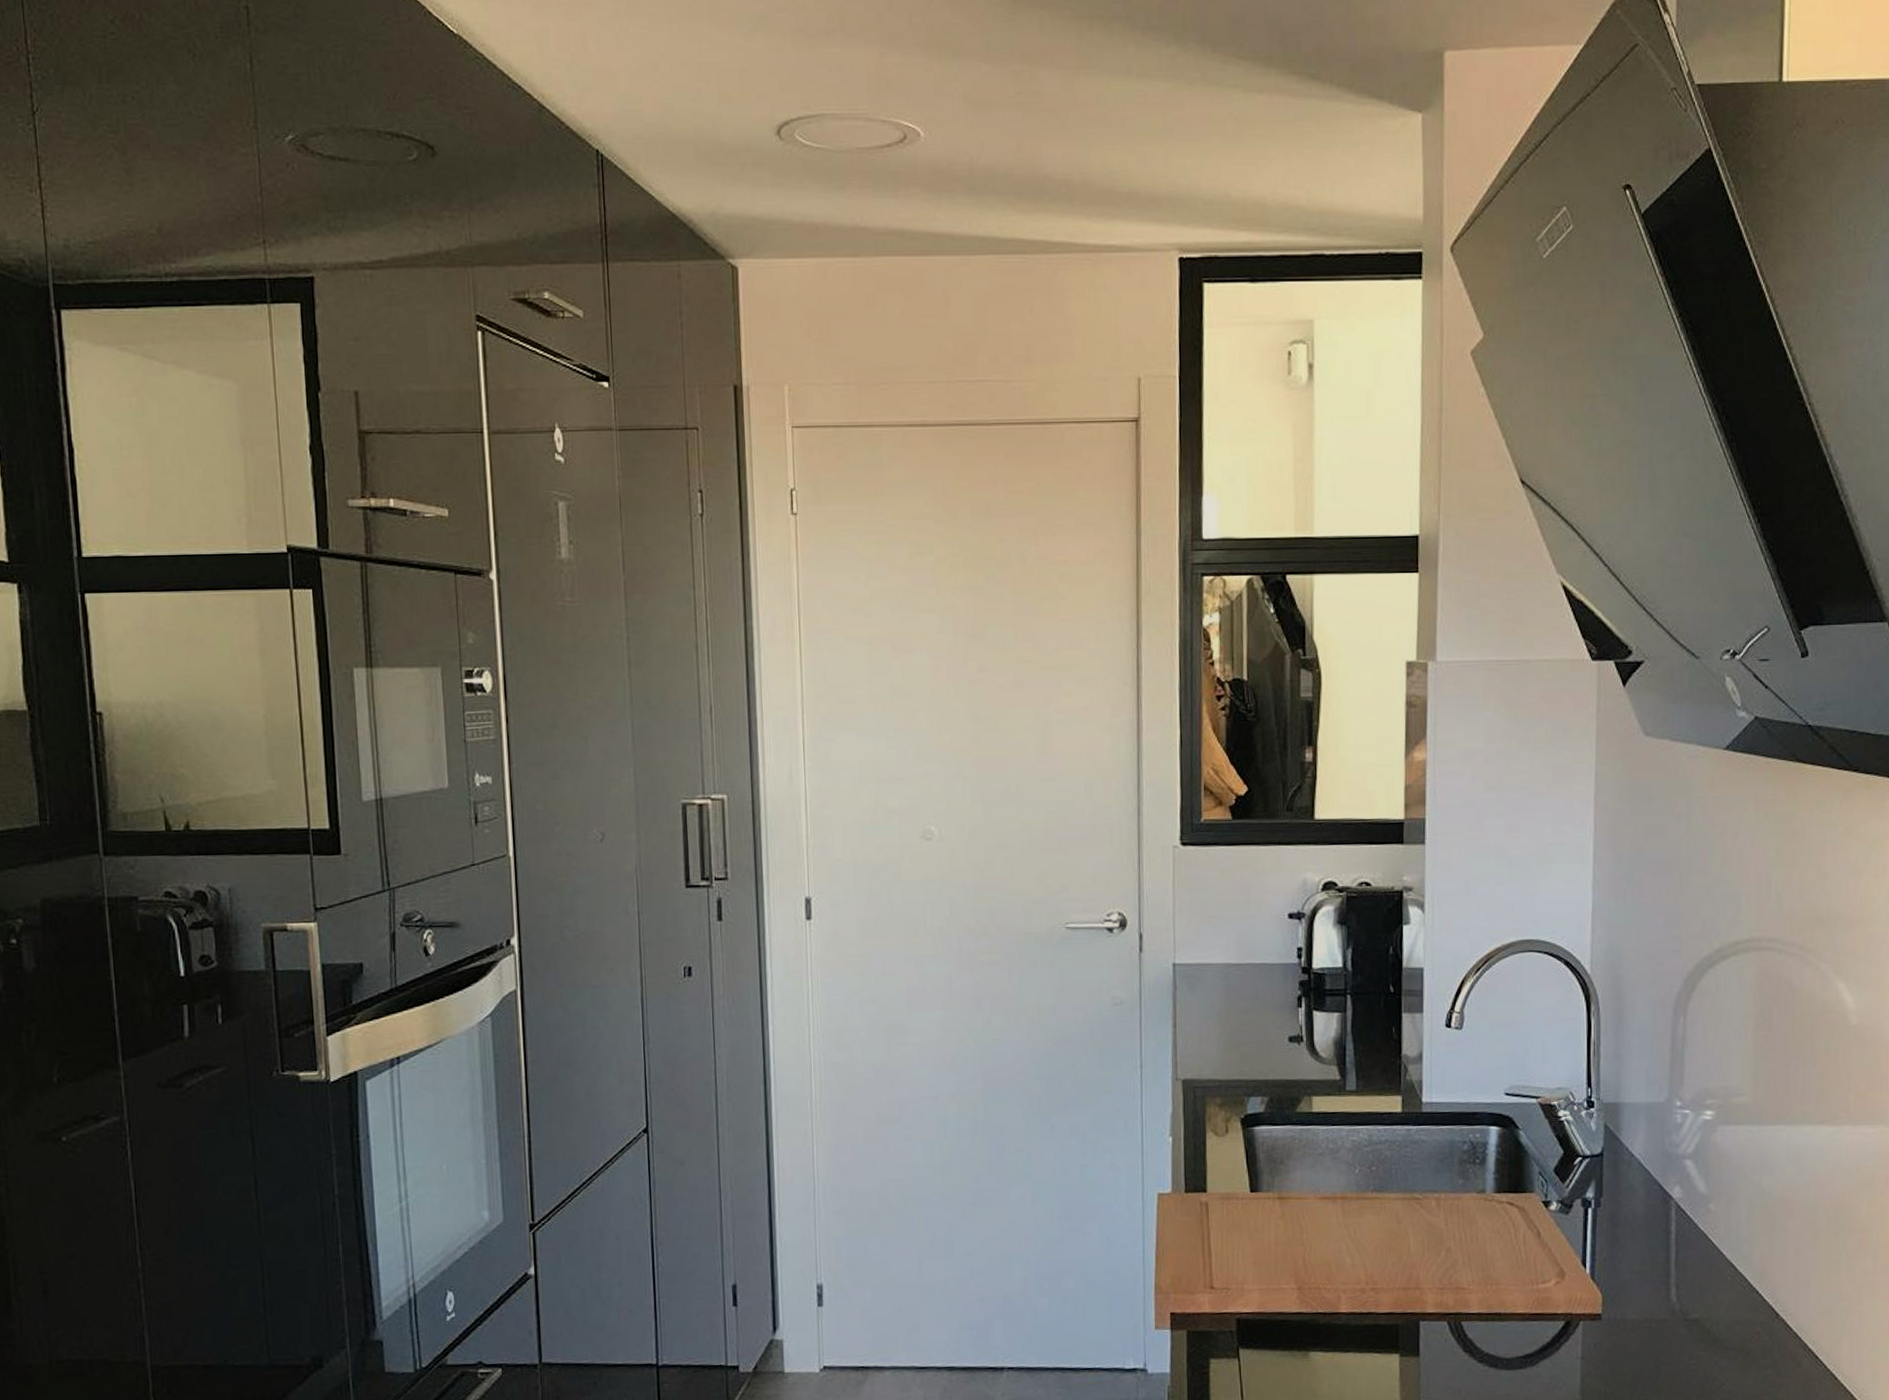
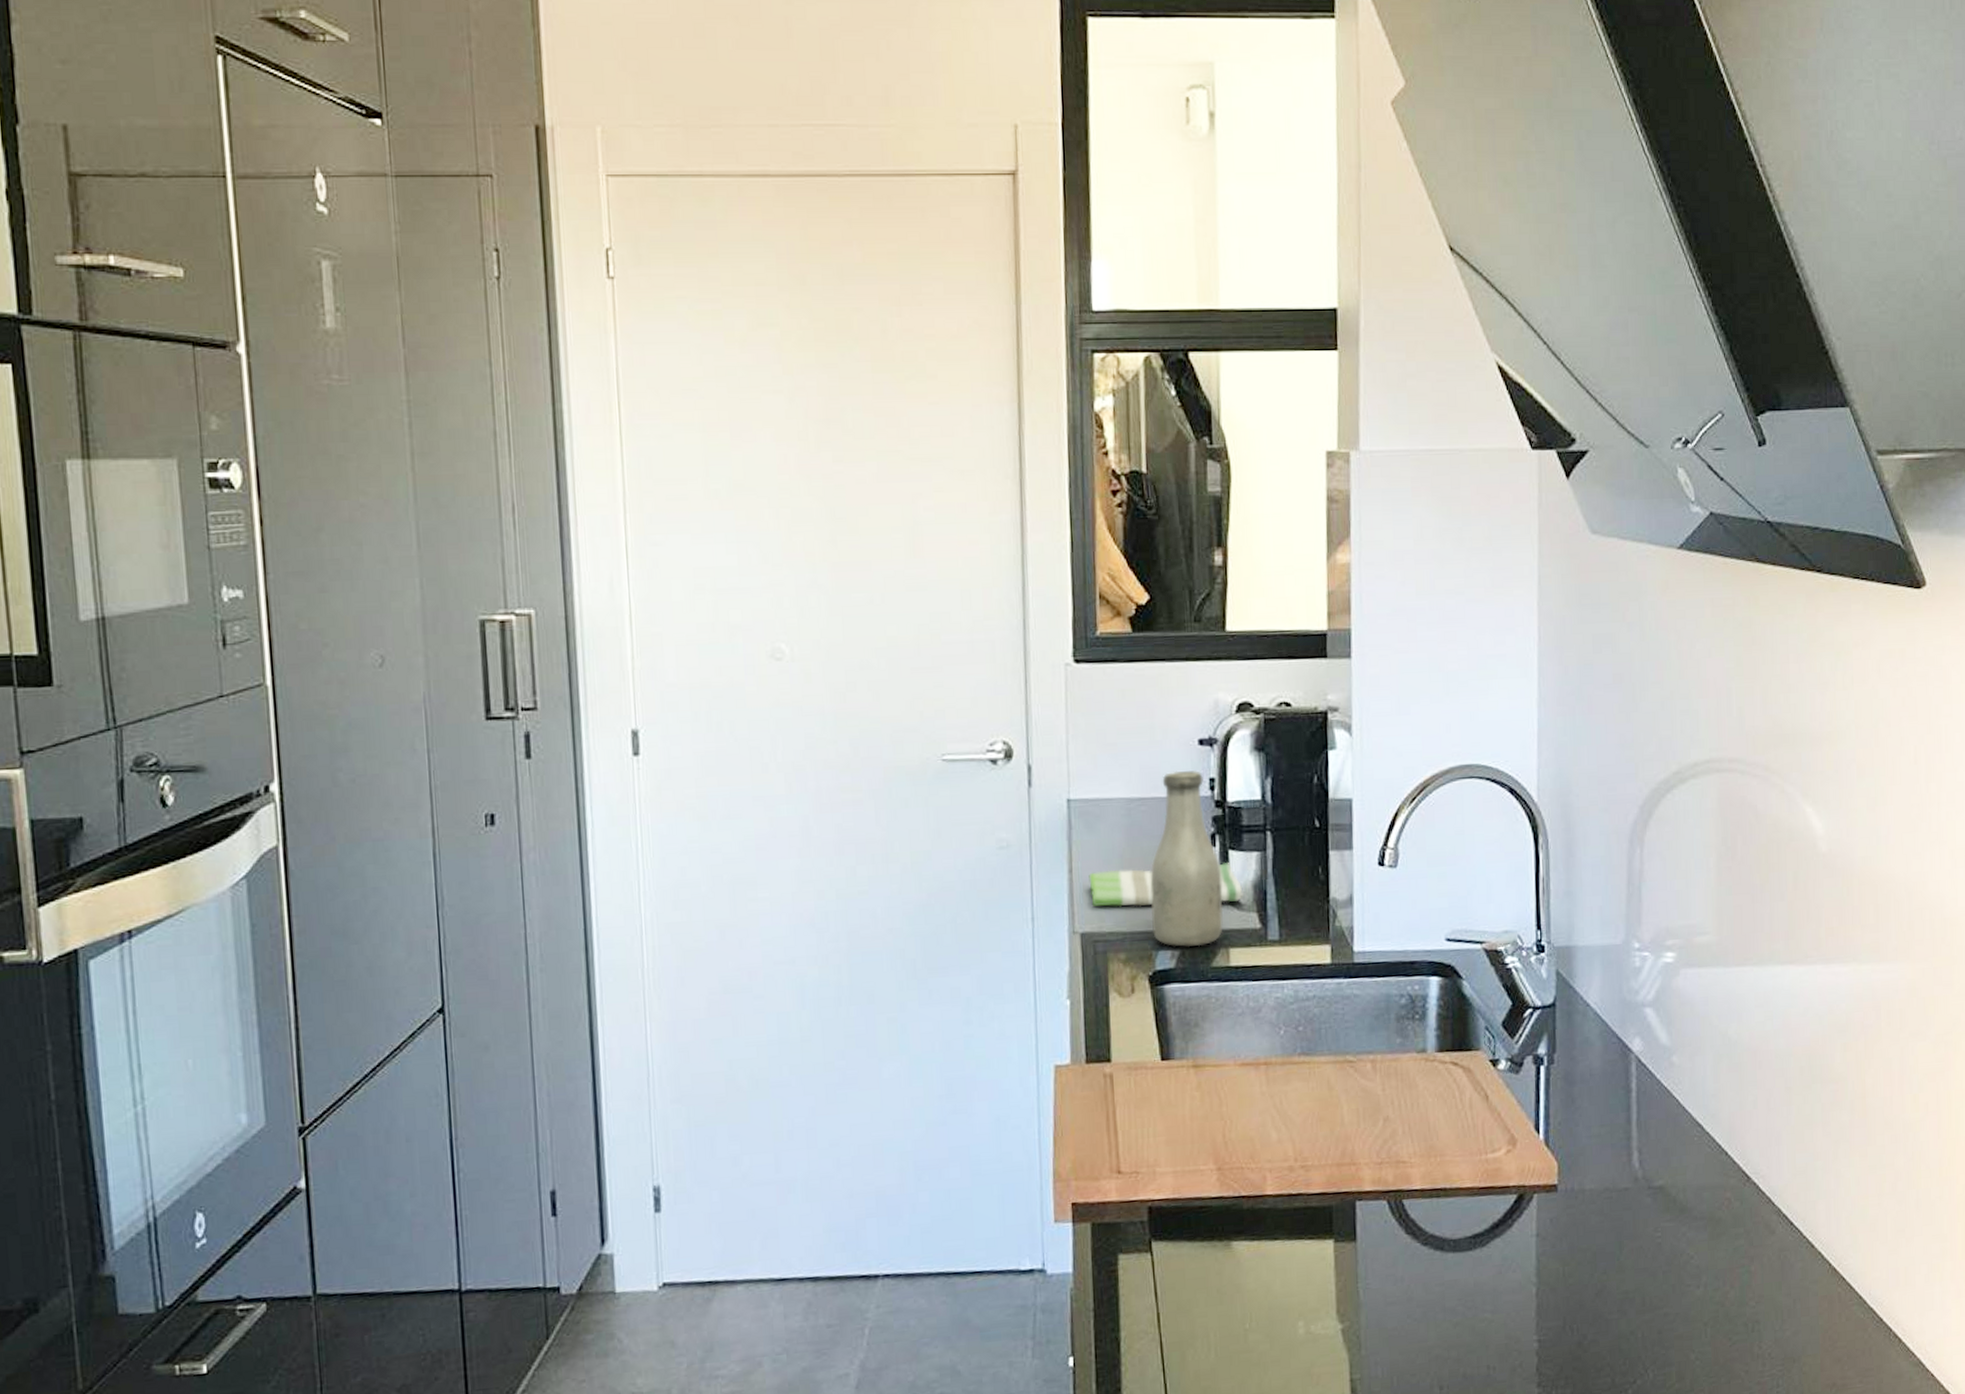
dish towel: none [1190,1022,1325,1058] -> present [1089,863,1243,907]
bottle: none [1243,940,1308,1094] -> present [1150,770,1224,947]

